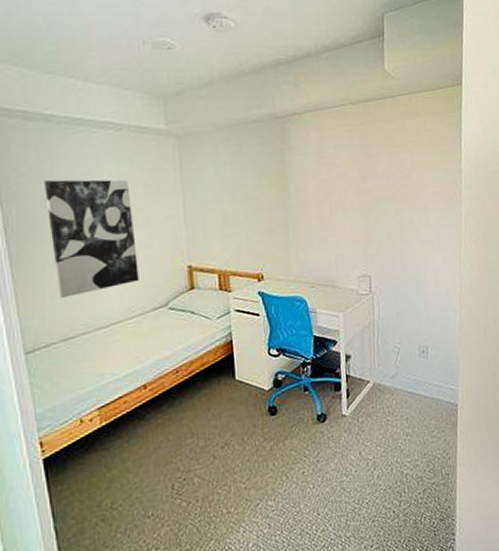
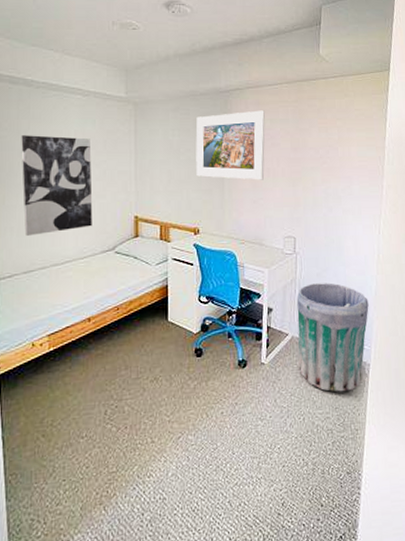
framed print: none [251,136,332,216] -> present [195,110,265,180]
trash can: none [376,322,454,438] -> present [297,283,369,392]

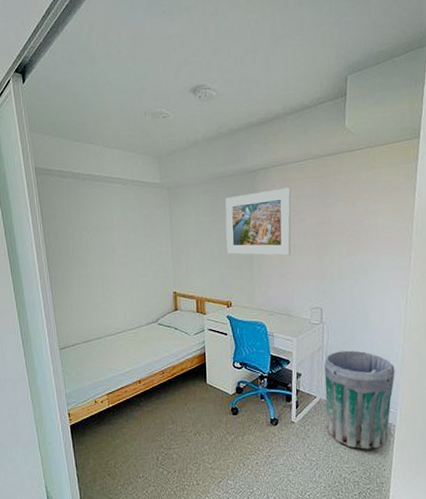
wall art: present [21,135,93,236] -> none [73,222,138,311]

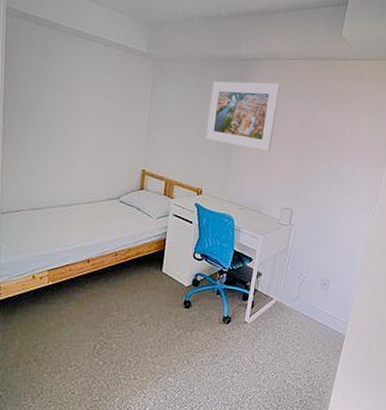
trash can: present [324,350,395,449] -> none [278,255,353,357]

